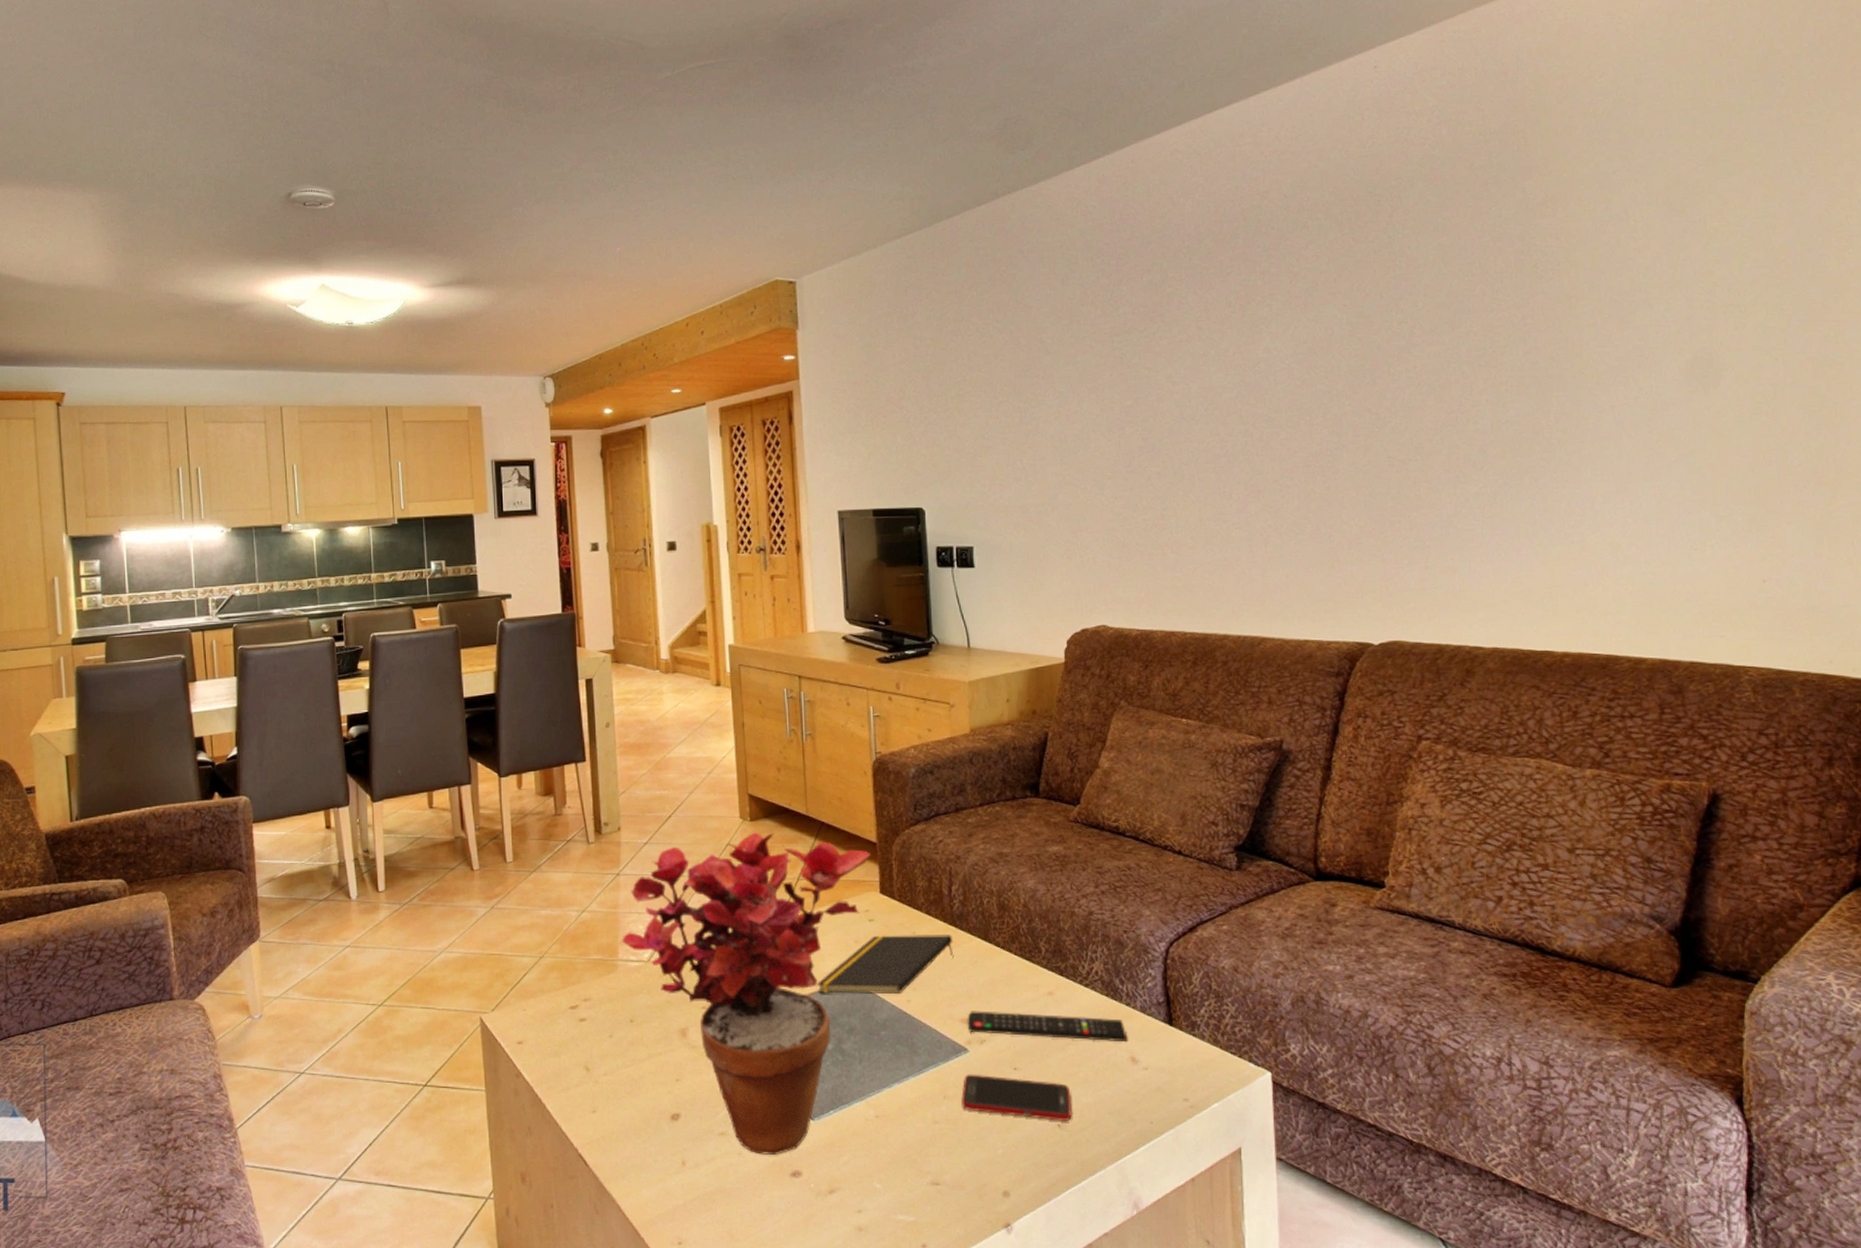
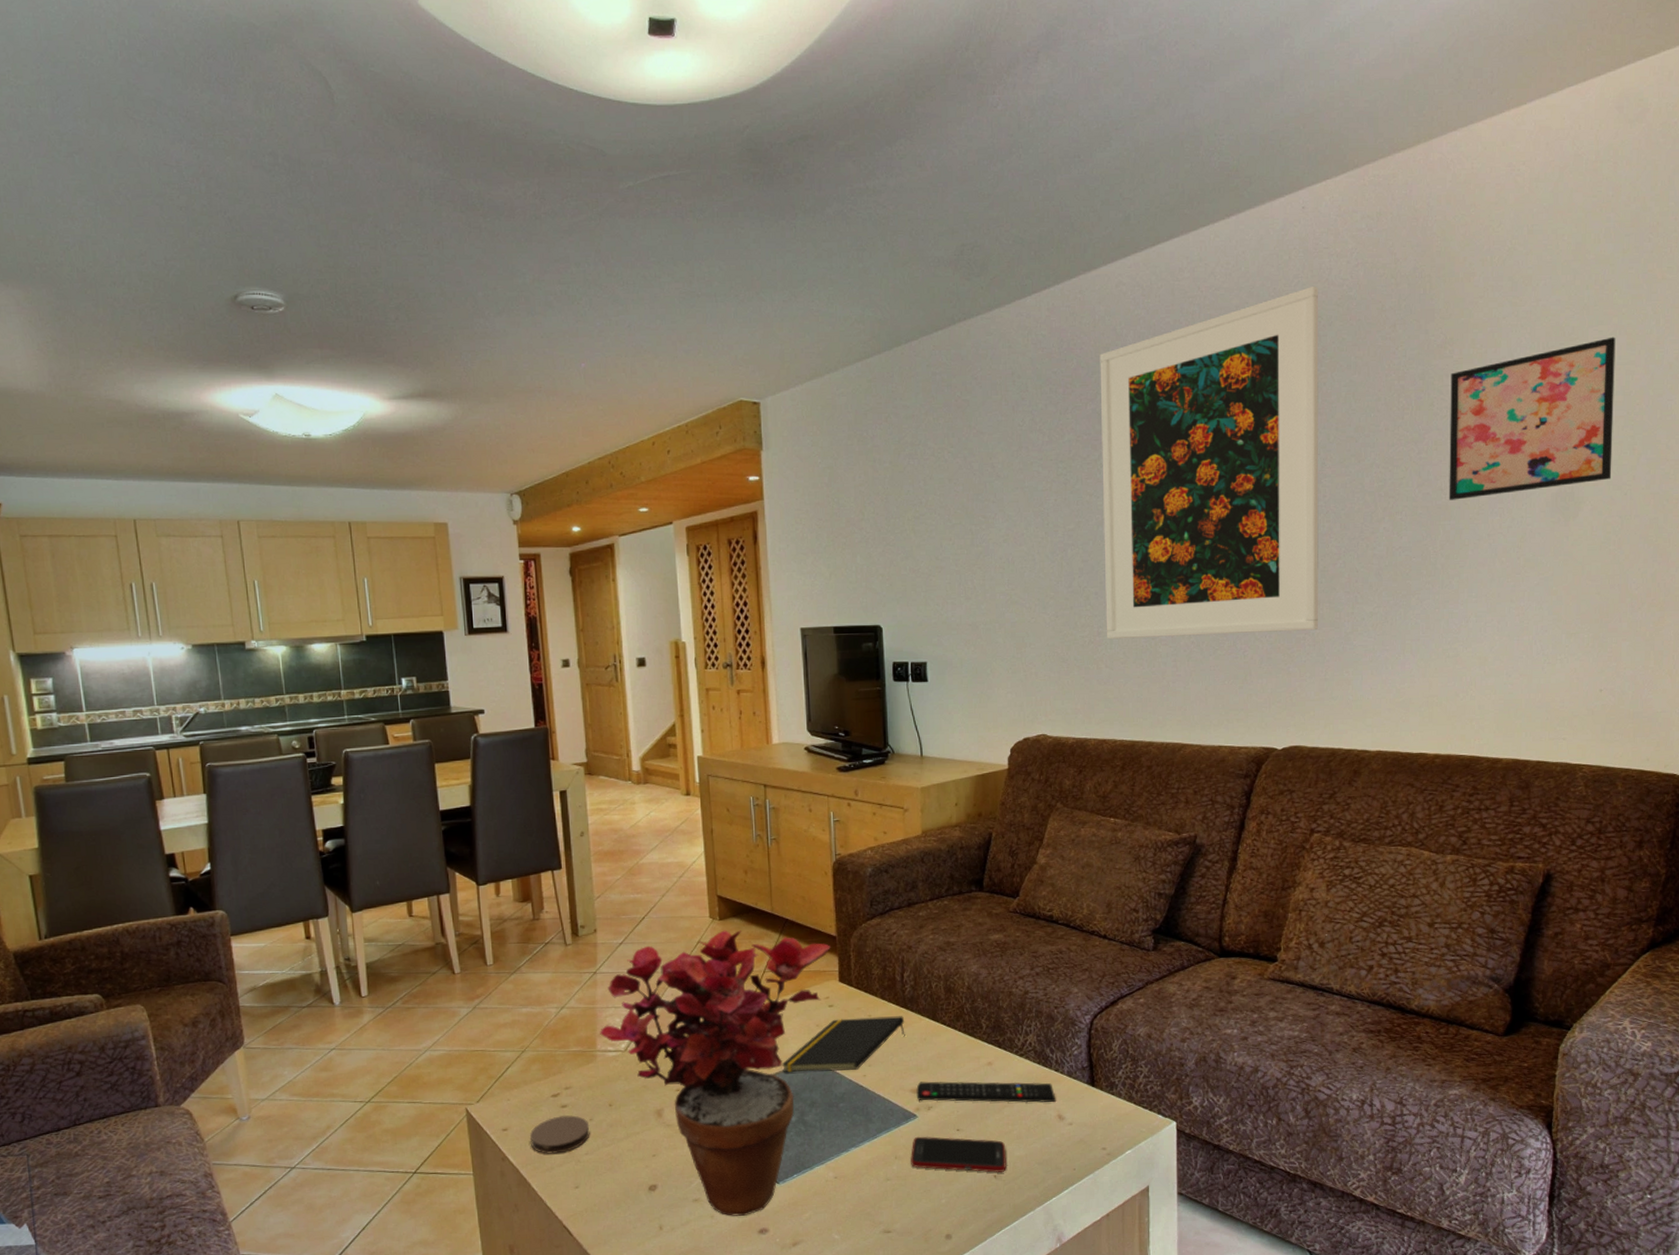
coaster: none [546,1030,610,1072] -> present [530,1115,590,1154]
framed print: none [1155,146,1415,523] -> present [1100,285,1319,640]
wall art: none [1555,188,1758,369] -> present [1448,337,1616,500]

